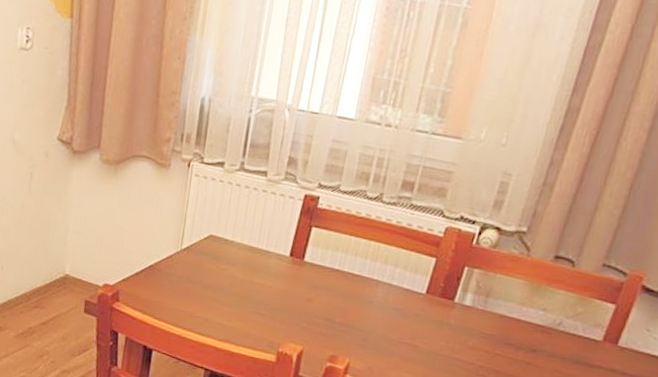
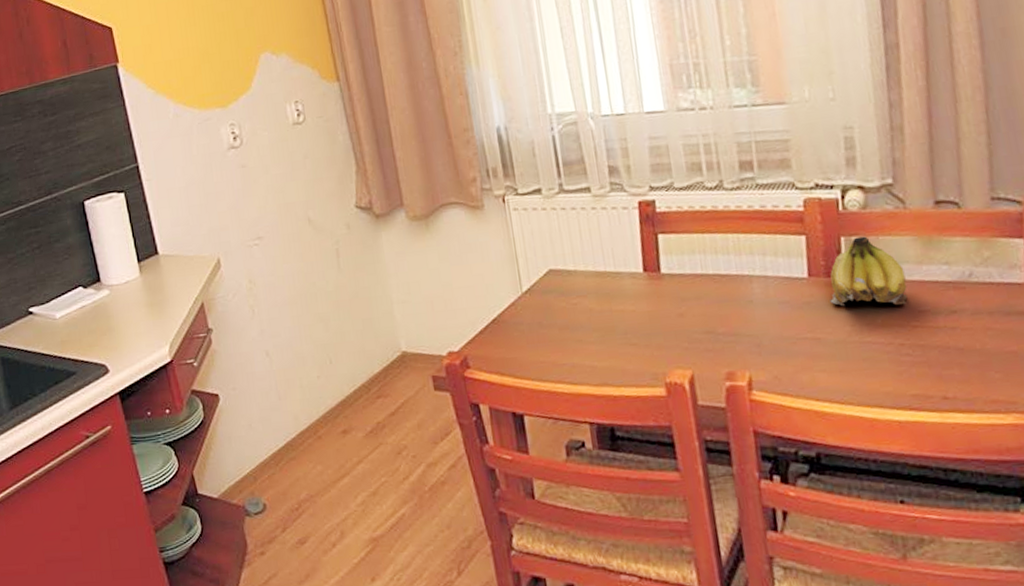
fruit: none [436,270,507,335] -> present [830,236,908,307]

